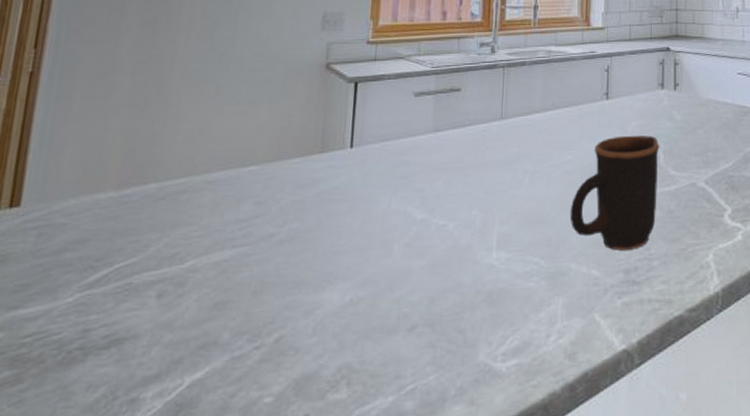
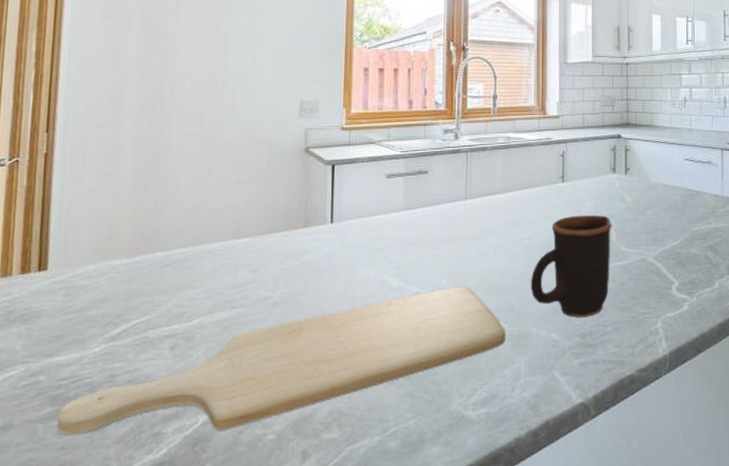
chopping board: none [13,217,541,406] -> present [57,286,505,436]

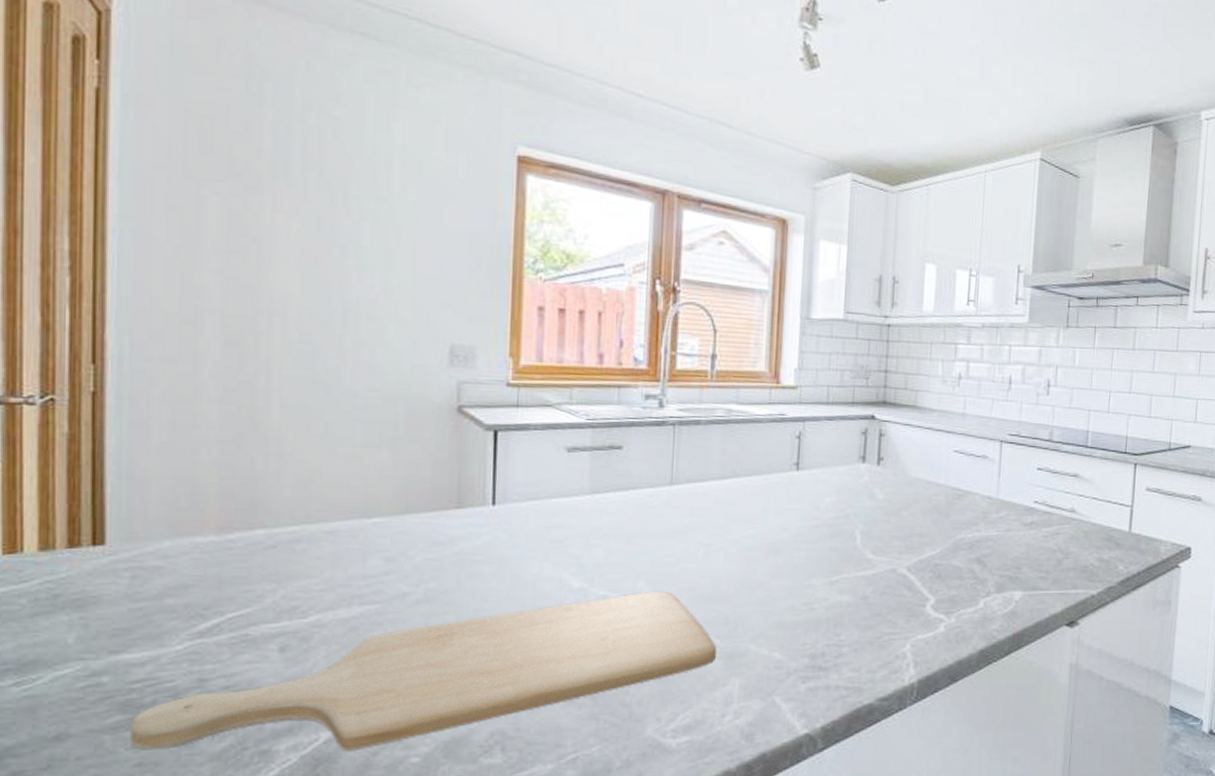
mug: present [530,214,612,317] -> none [750,512,857,634]

